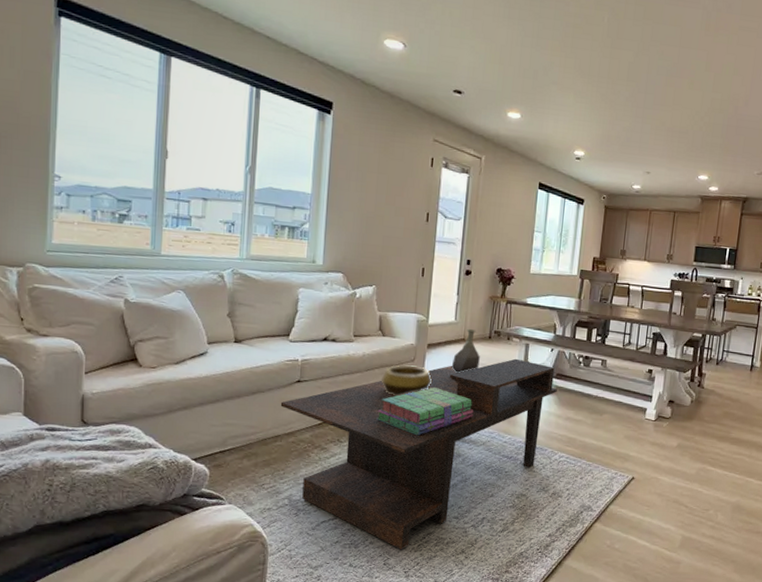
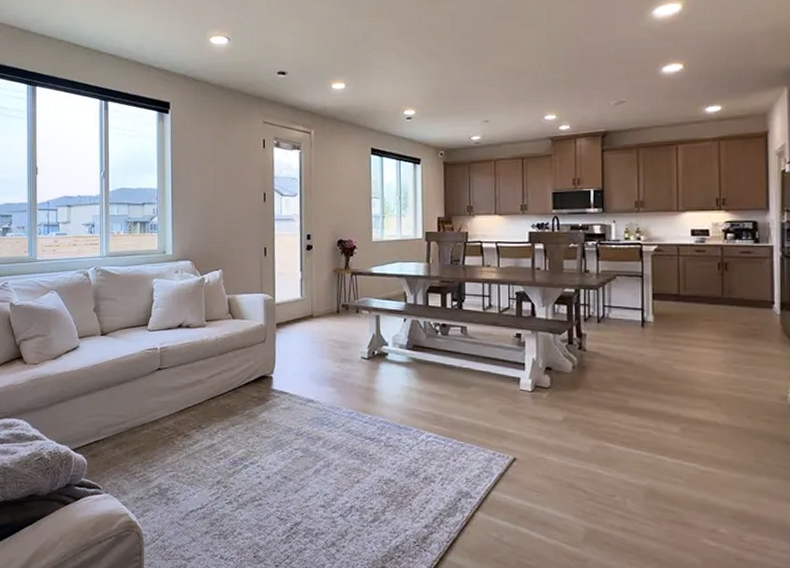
coffee table: present [280,358,557,549] -> none [144,332,415,541]
stack of books: present [376,387,474,436] -> none [234,368,330,419]
decorative bowl: present [381,365,433,396] -> none [234,346,285,378]
vase: present [451,329,480,374] -> none [302,305,330,352]

